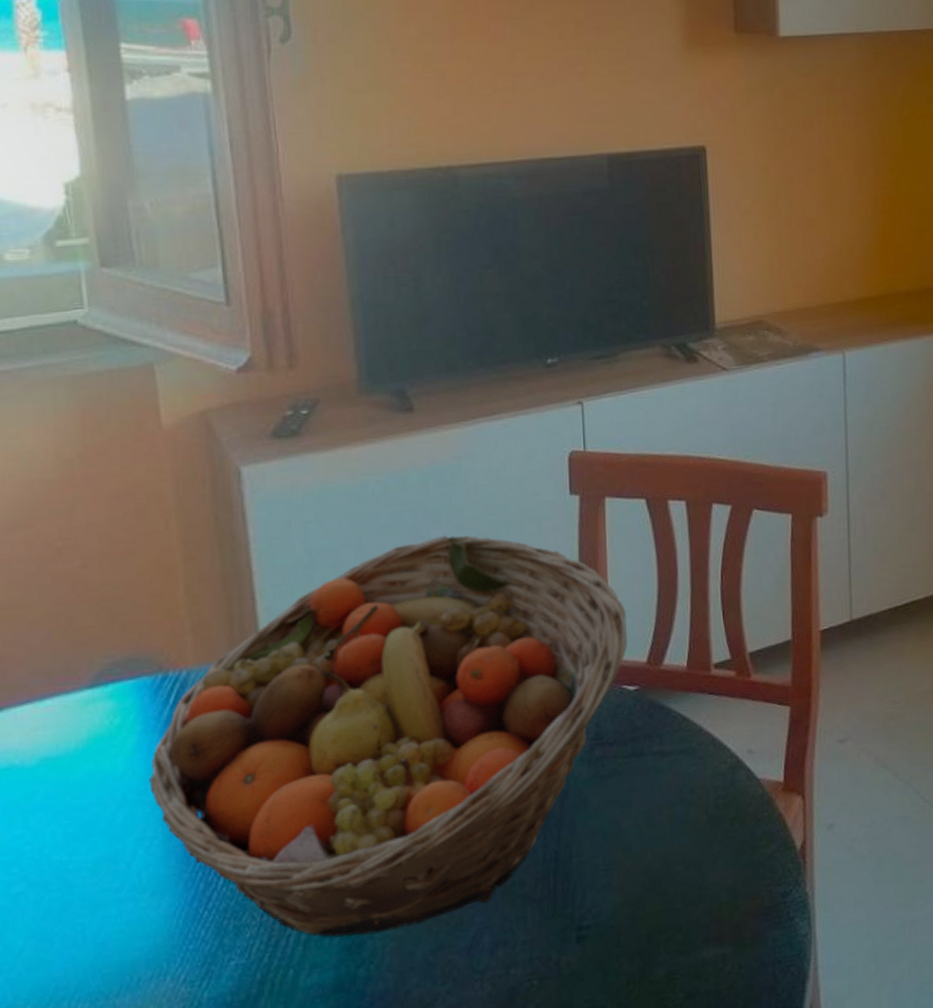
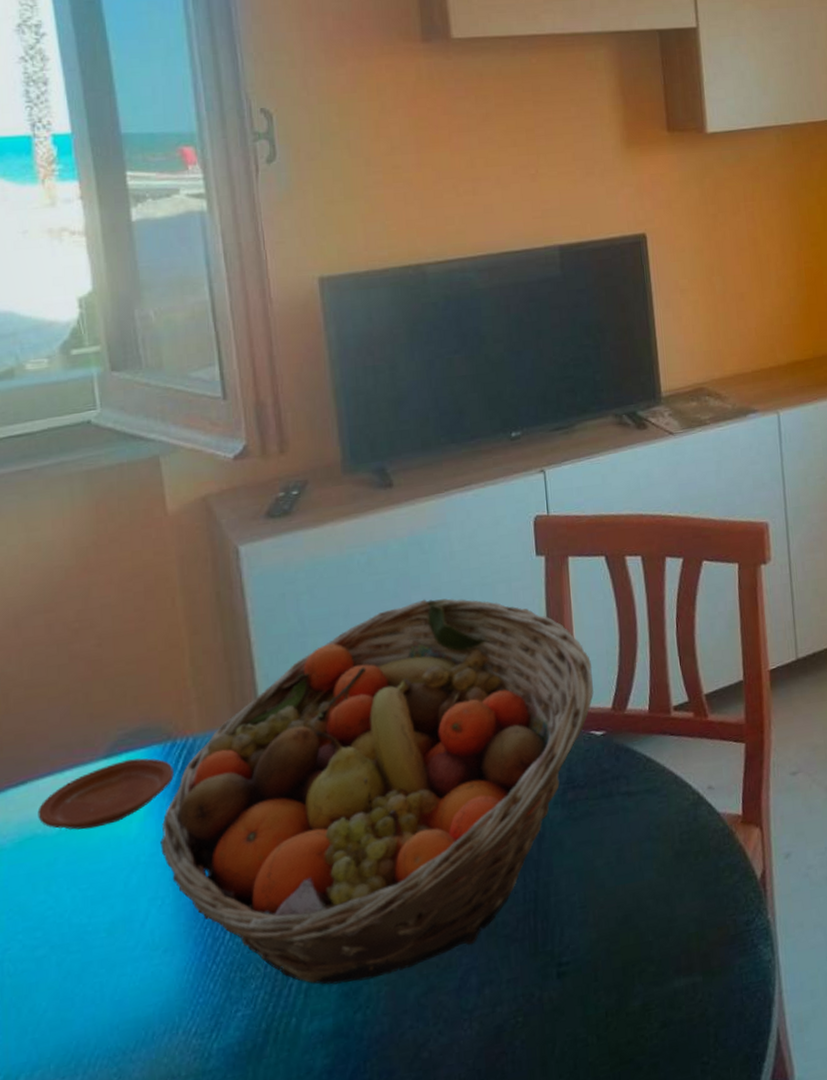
plate: none [14,690,165,763] -> present [37,758,174,830]

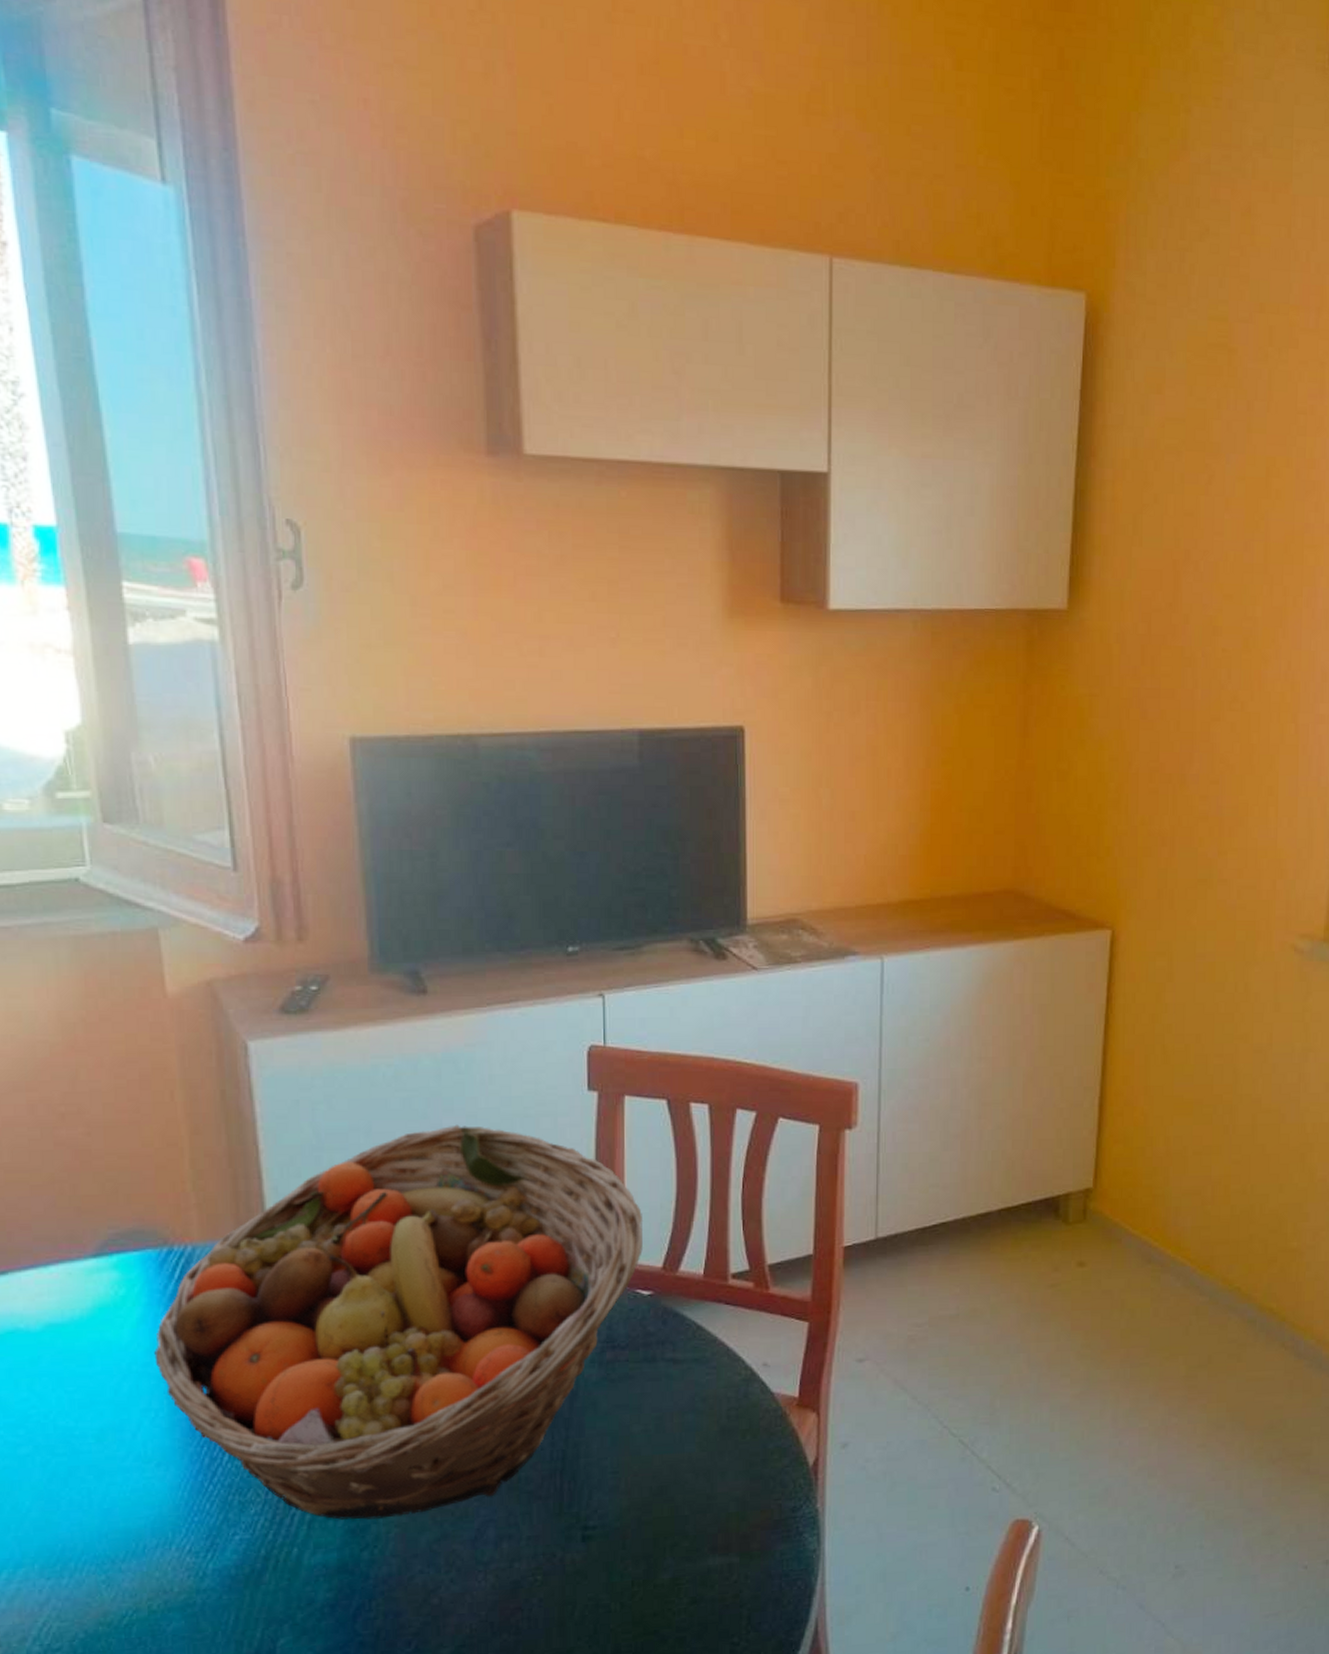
plate: present [37,758,174,830] -> none [19,1261,170,1330]

